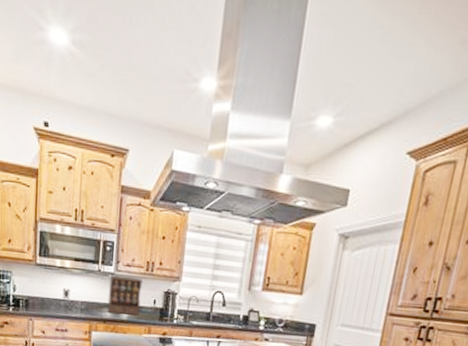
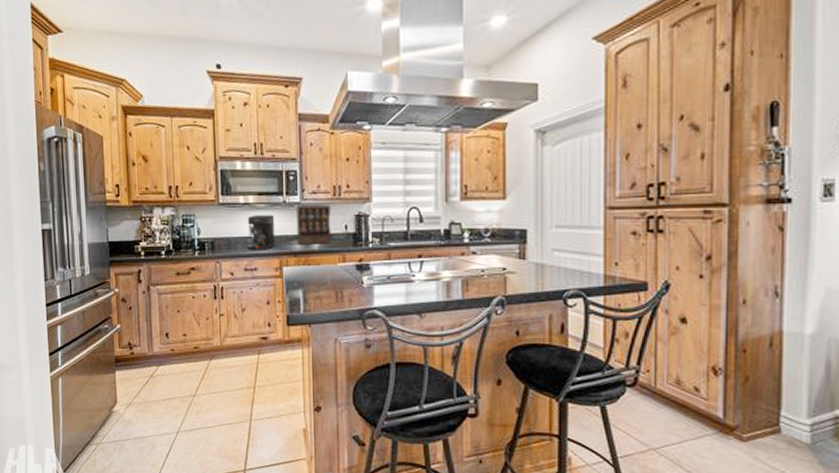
coffee maker: none [60,279,89,314] -> present [247,215,276,250]

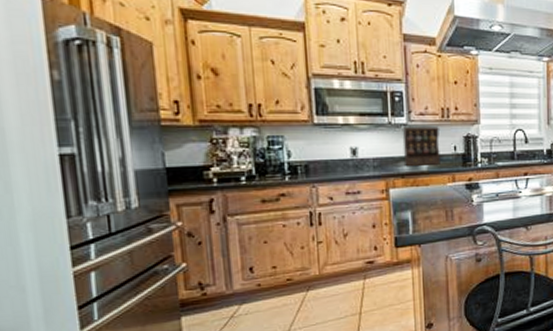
coffee maker: present [247,215,276,250] -> none [348,136,381,173]

